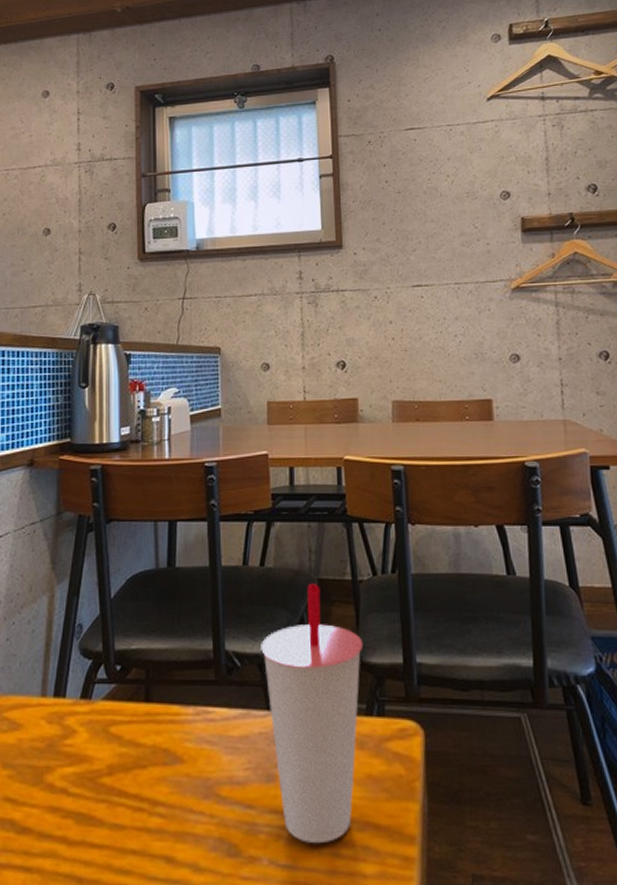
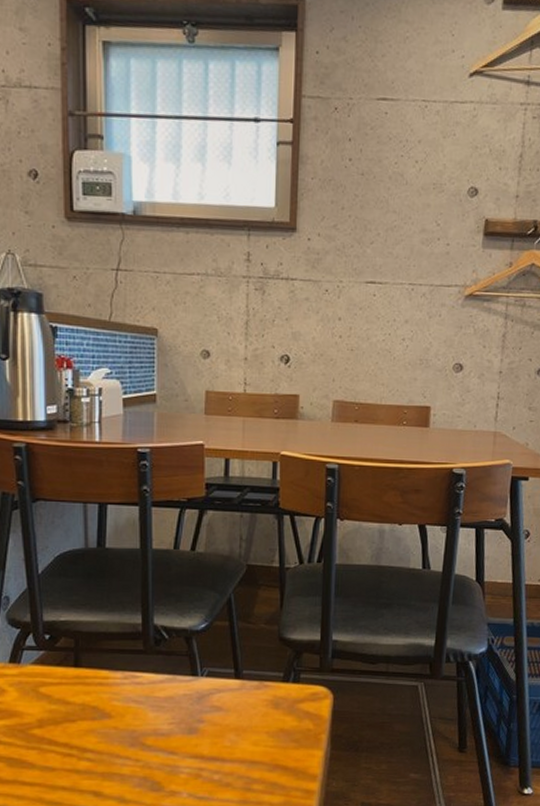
cup: present [261,583,364,843] -> none [188,568,286,780]

